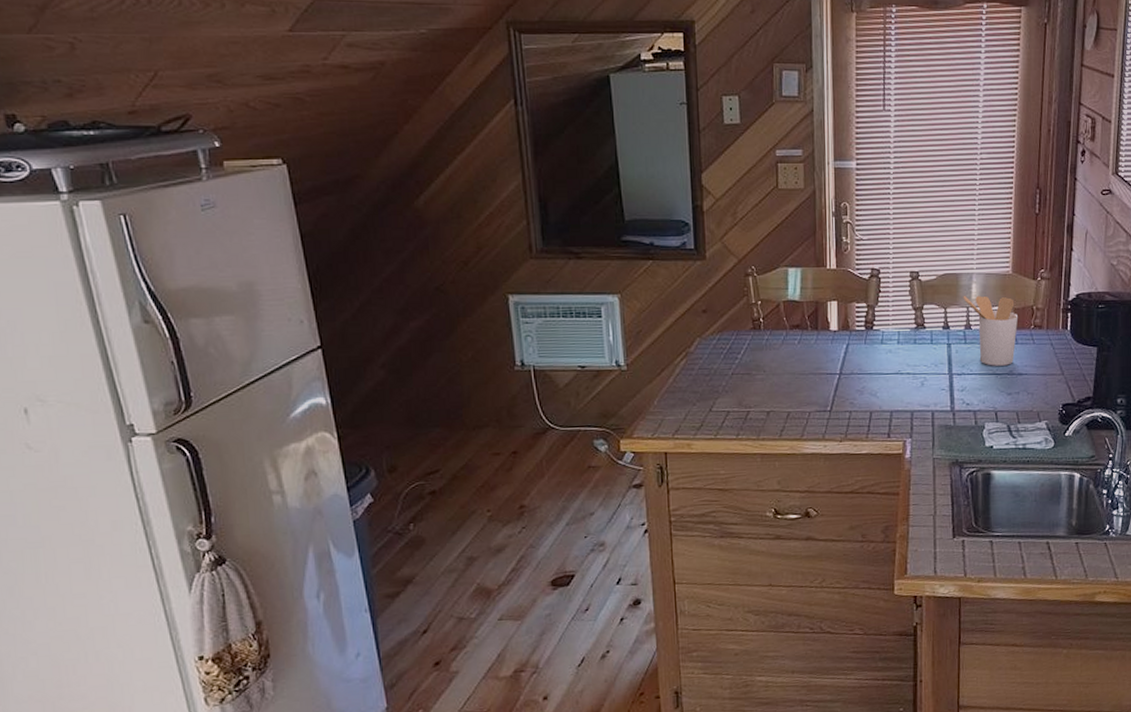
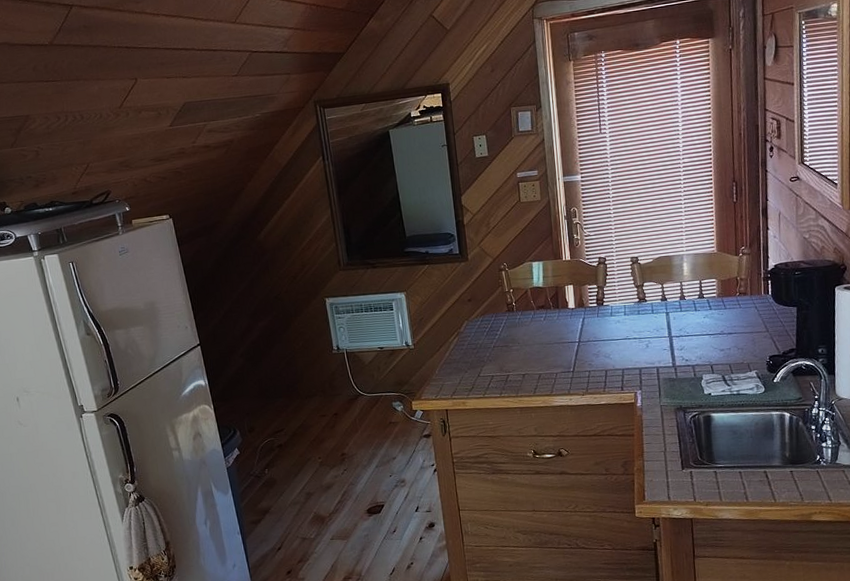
utensil holder: present [963,295,1019,366] -> none [676,272,725,328]

